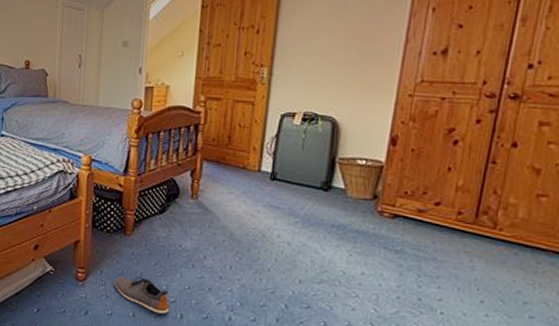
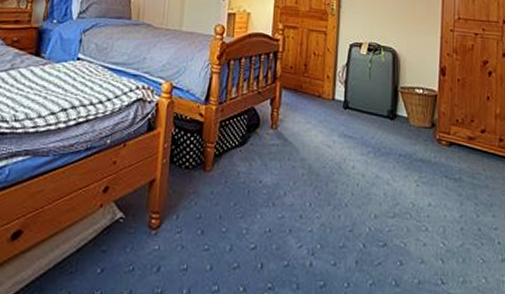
shoe: present [114,276,170,314] -> none [190,220,250,265]

